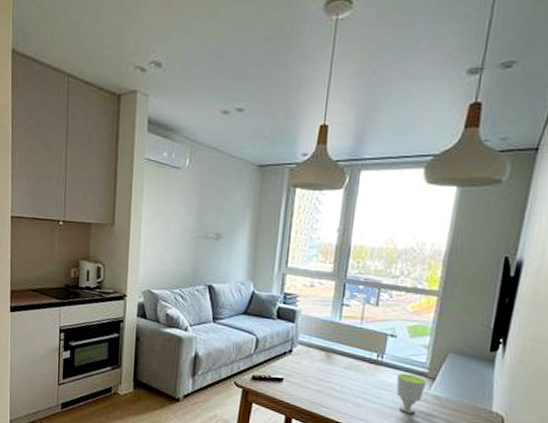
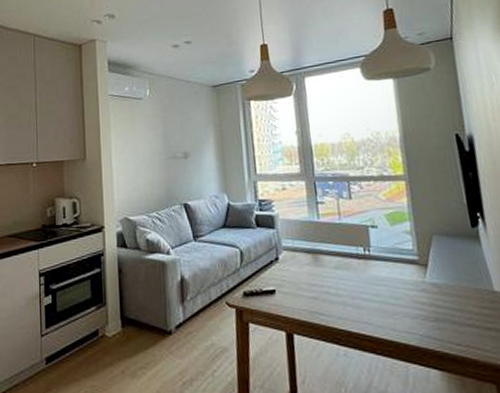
cup: present [396,373,427,414] -> none [388,263,421,307]

